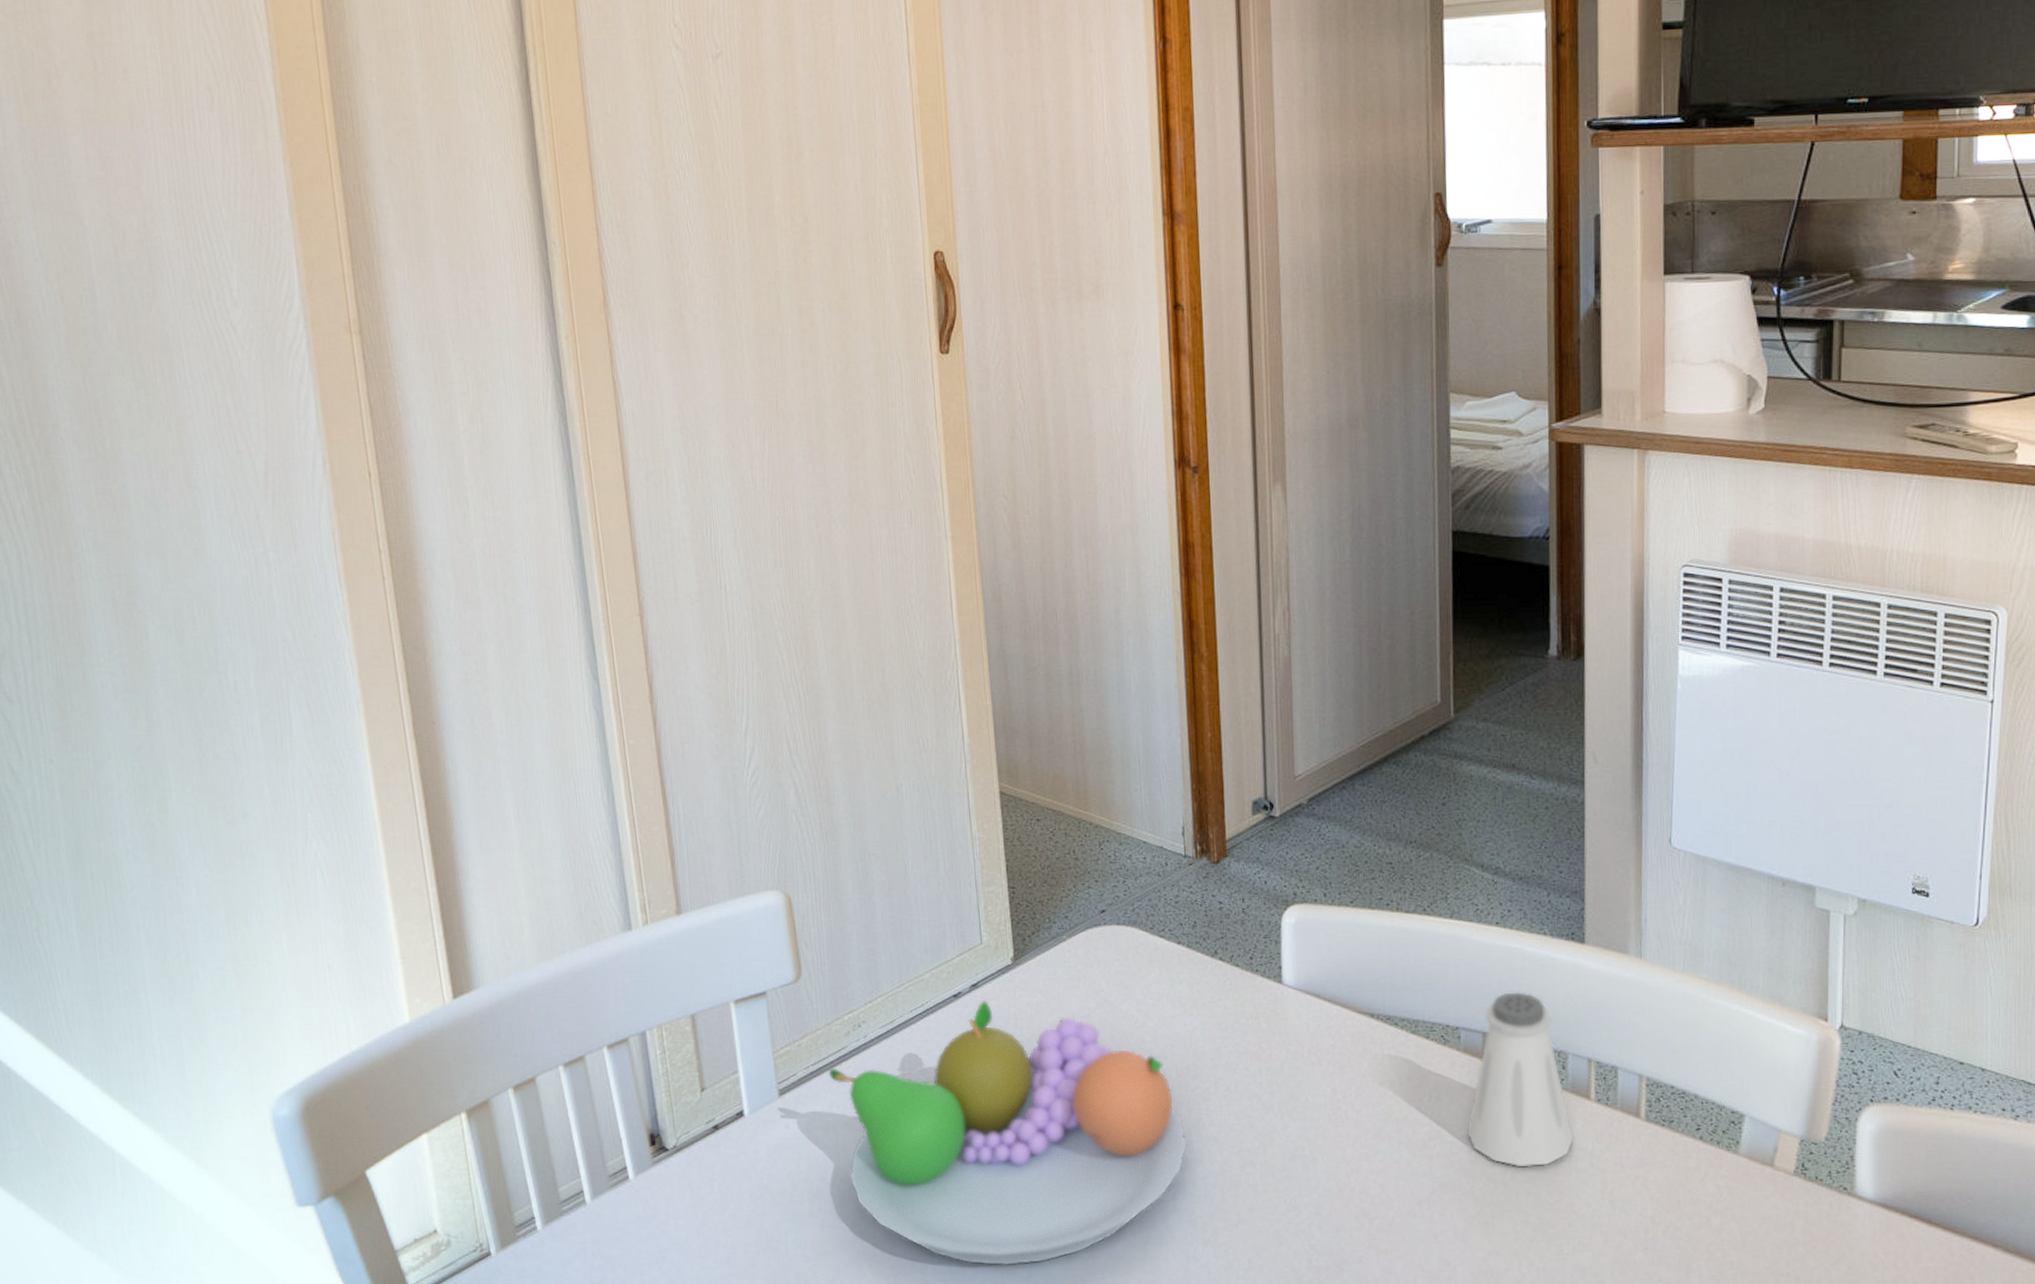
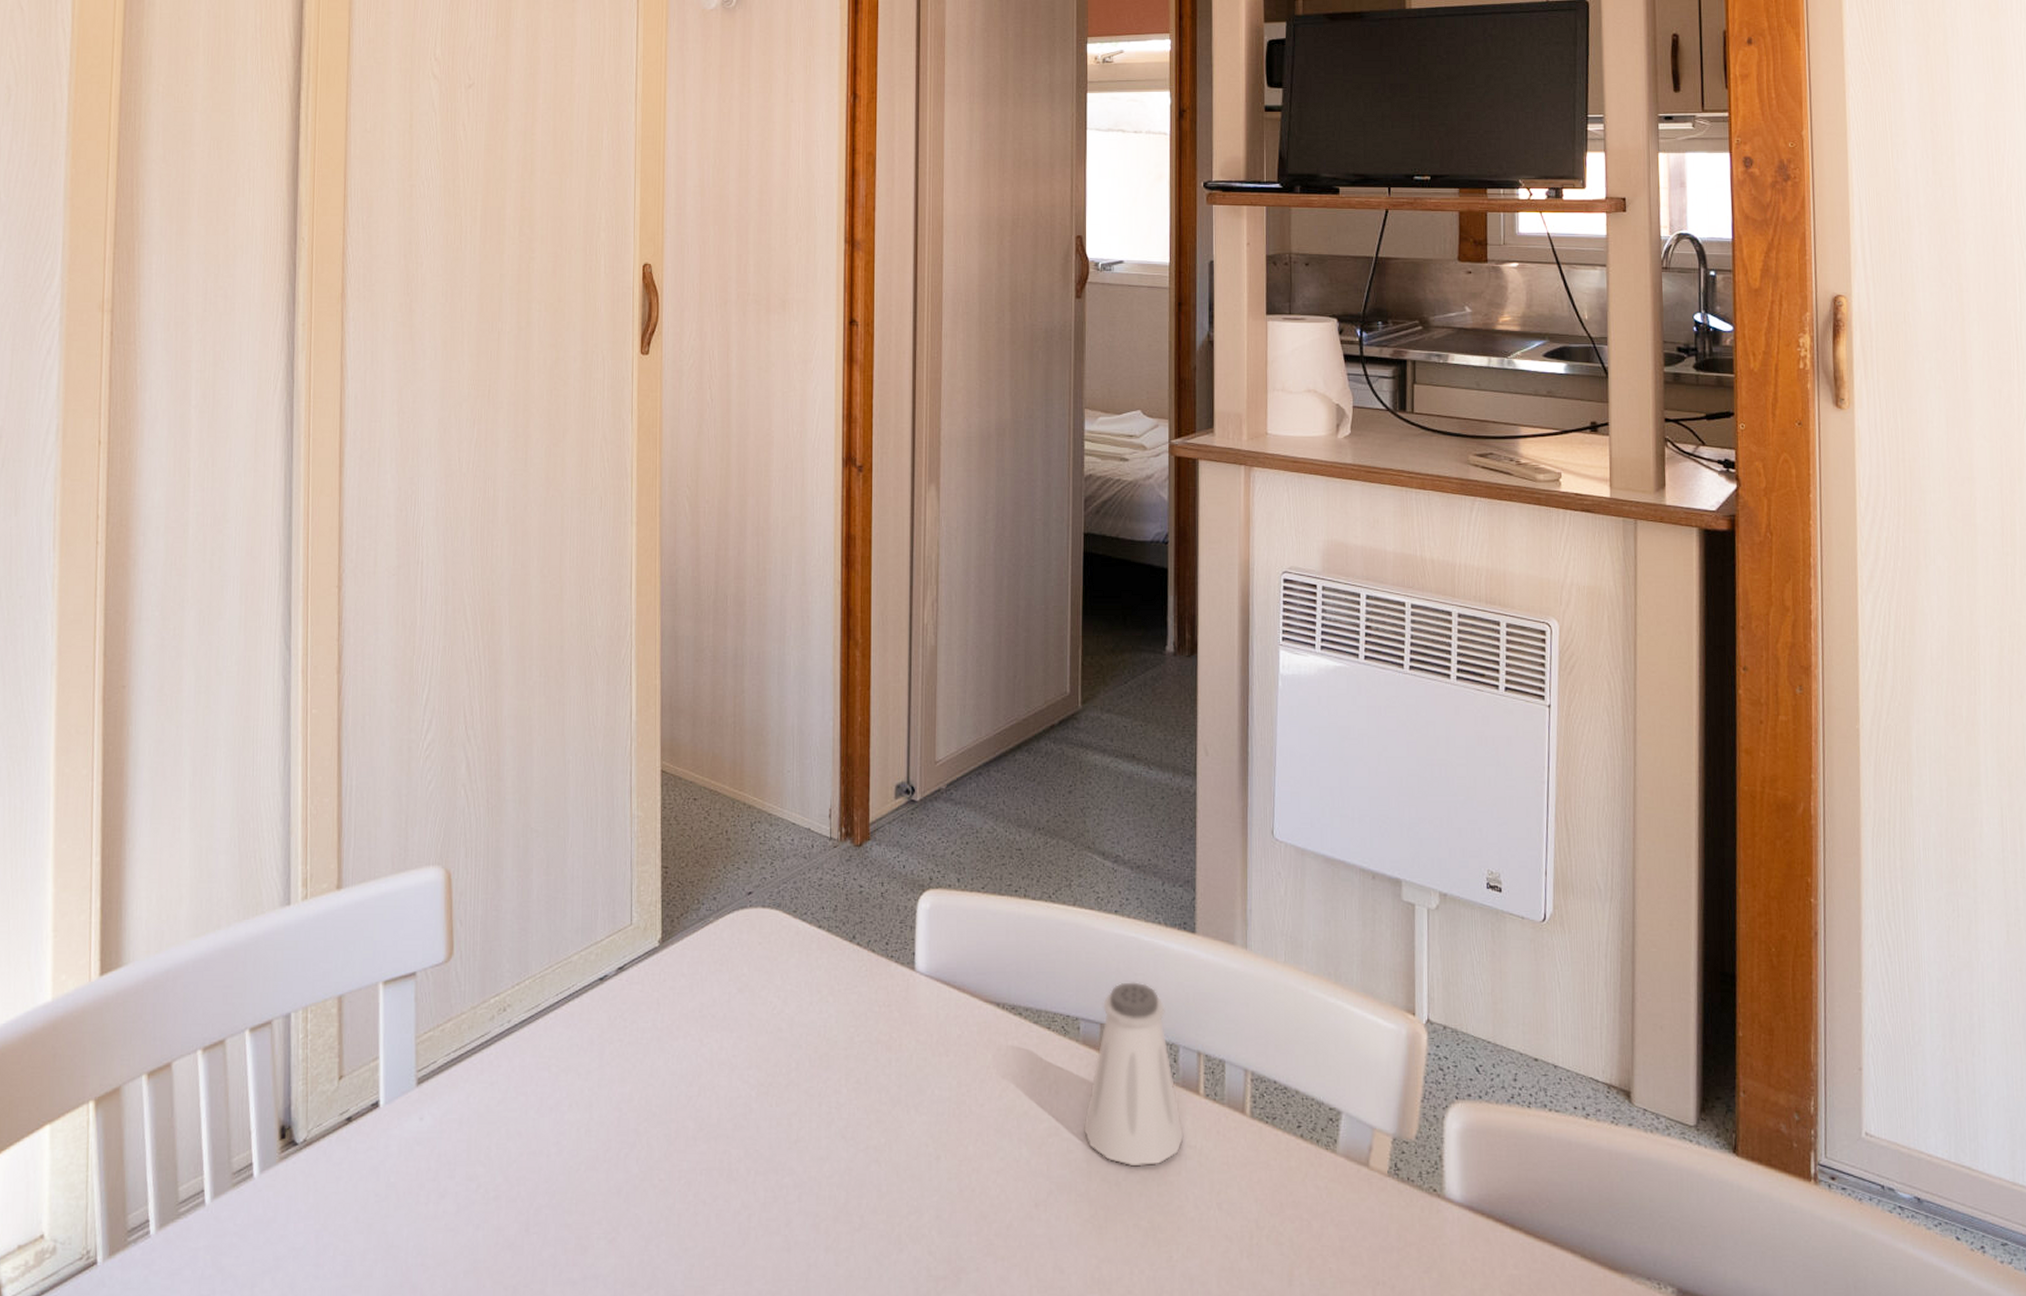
fruit bowl: present [828,1001,1187,1266] -> none [469,984,815,1276]

